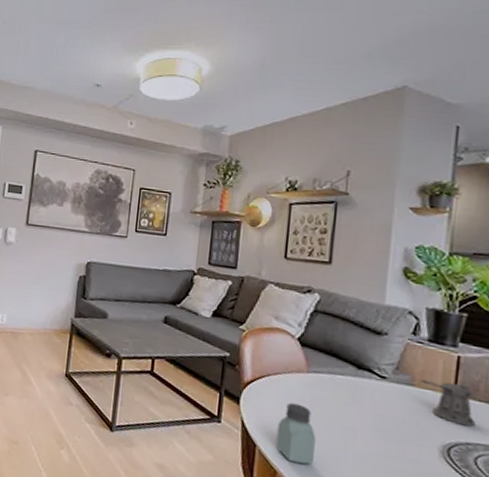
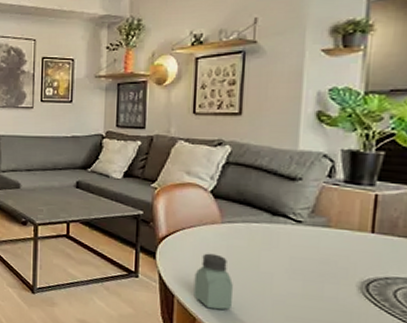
pepper shaker: present [421,379,475,427] -> none [337,220,394,262]

